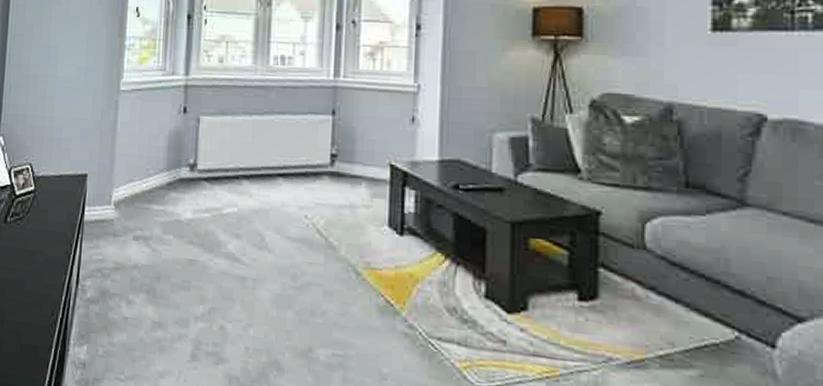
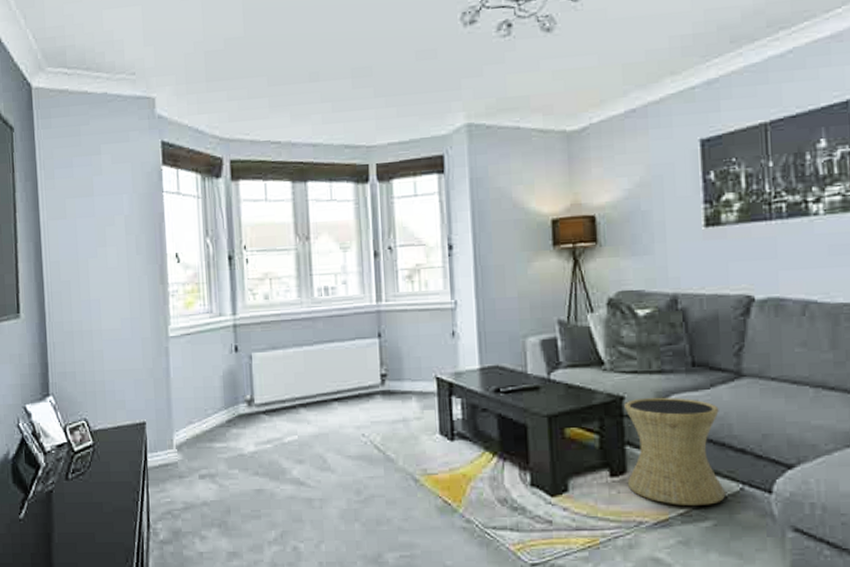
side table: none [597,216,718,351] -> present [624,397,726,505]

